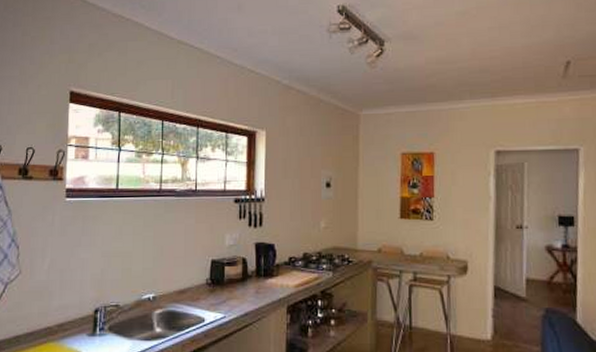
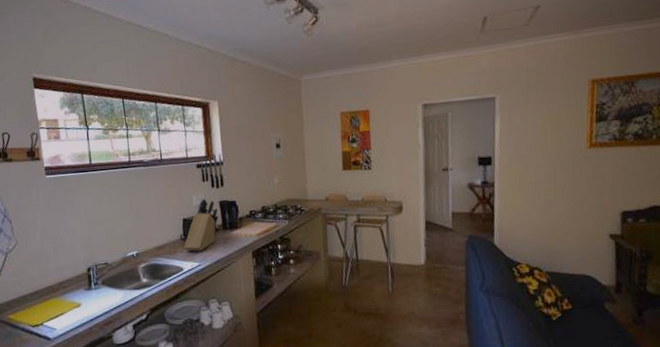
knife block: none [209,238,253,300] -> present [184,198,219,251]

